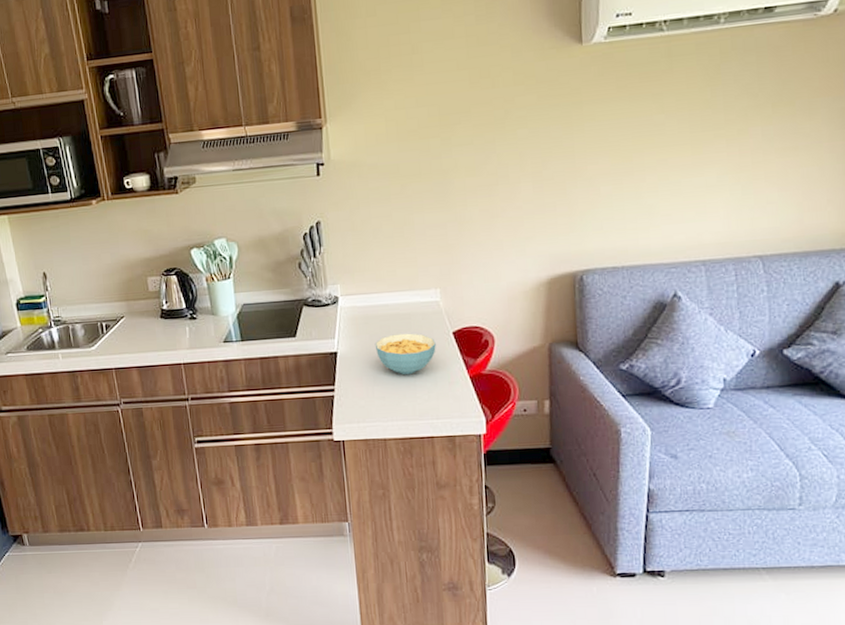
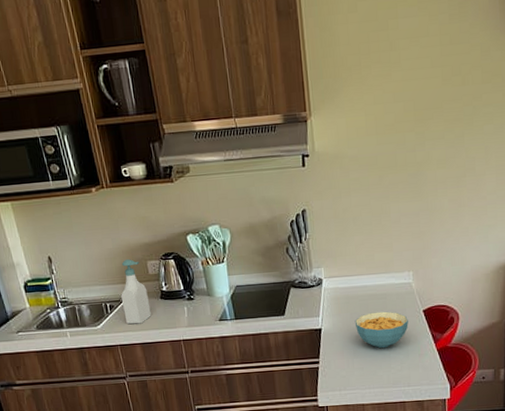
soap bottle: none [118,275,150,346] -> present [121,259,151,325]

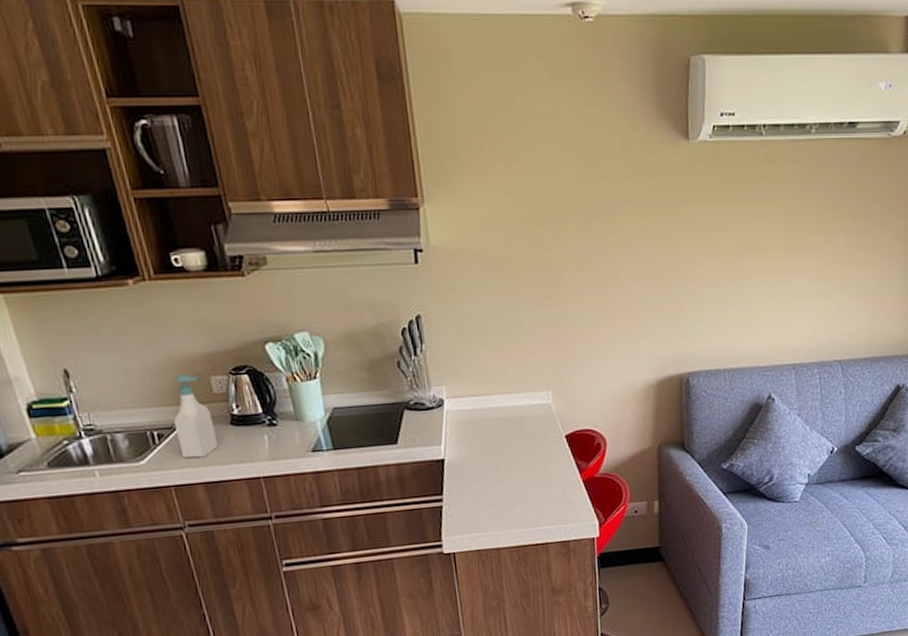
cereal bowl: present [354,311,408,349] -> none [484,437,549,482]

